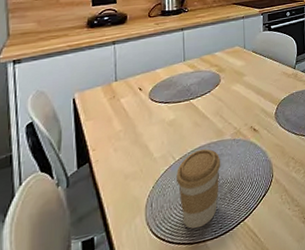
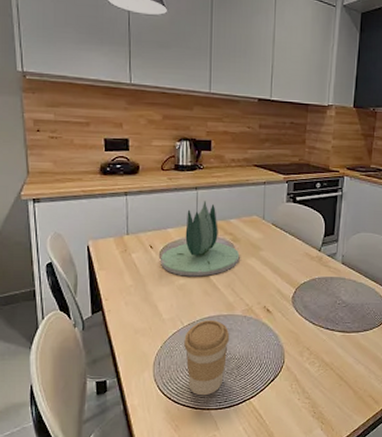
succulent plant: none [150,39,226,112] -> present [161,201,240,277]

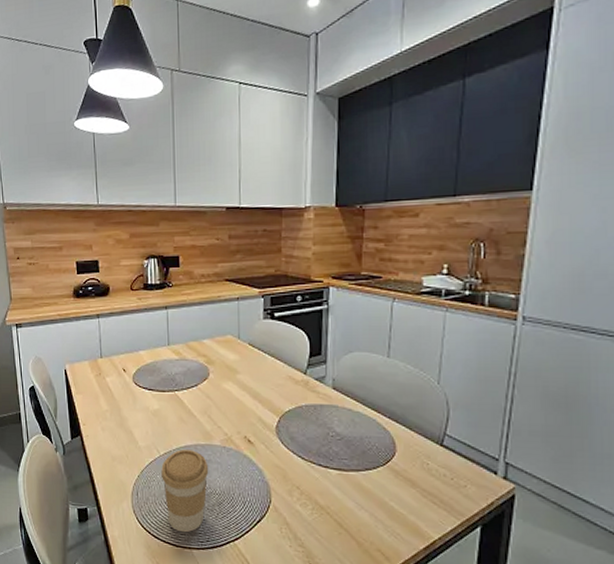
succulent plant: present [161,201,240,277] -> none [134,320,215,402]

